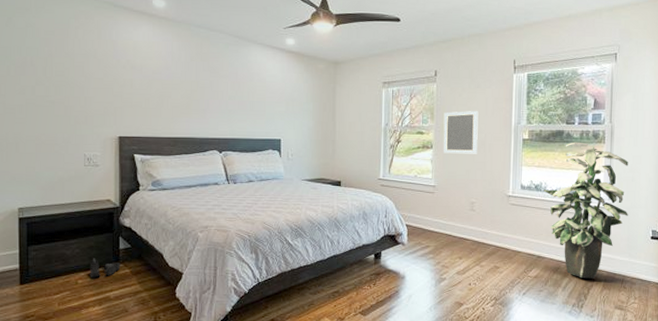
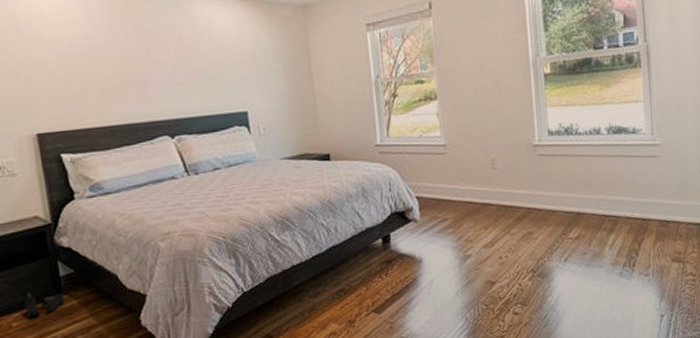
home mirror: present [443,111,479,154] -> none [446,46,492,104]
indoor plant: present [543,142,628,279] -> none [575,69,676,232]

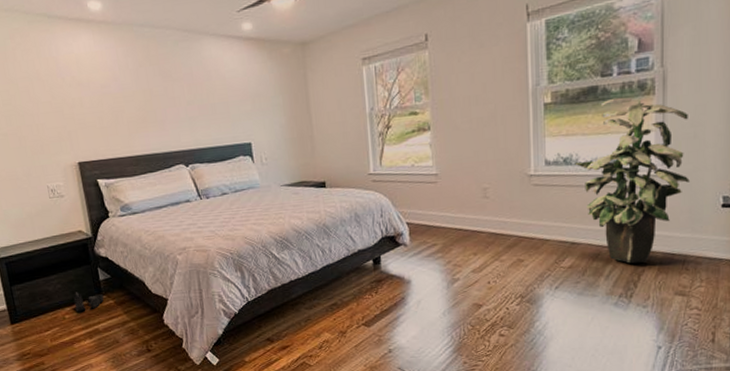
indoor plant: none [575,69,676,232] -> present [575,97,690,264]

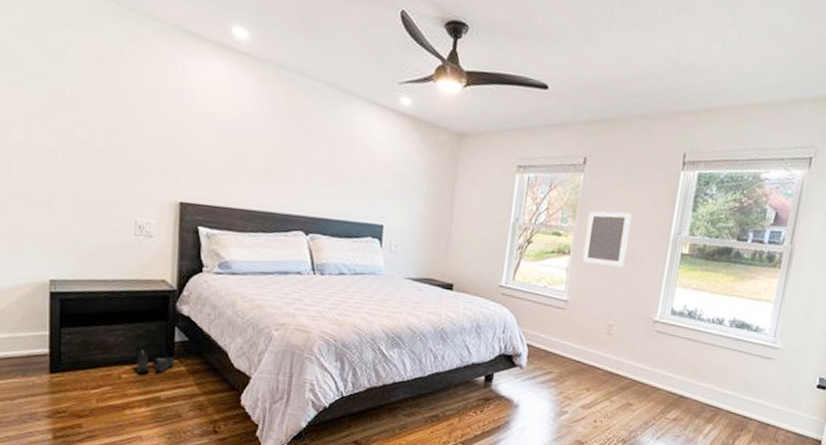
home mirror: none [440,77,487,135] -> present [583,211,632,267]
indoor plant: present [575,97,690,264] -> none [698,263,805,428]

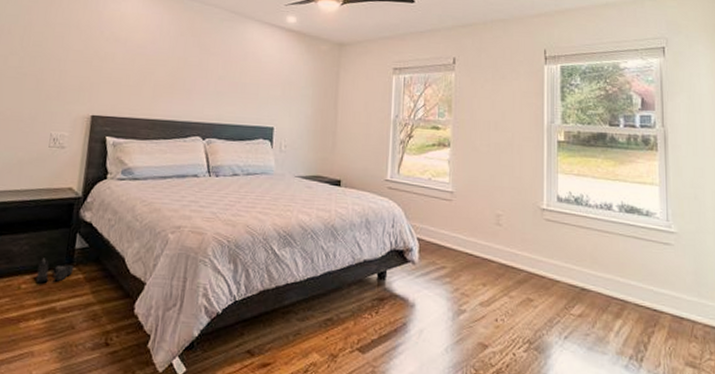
home mirror: present [583,211,632,267] -> none [462,105,504,156]

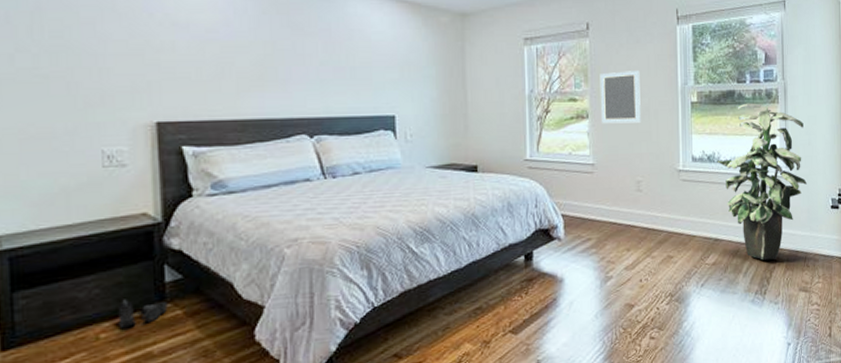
home mirror: none [462,105,504,156] -> present [599,71,641,124]
indoor plant: none [585,147,693,323] -> present [717,103,807,260]

